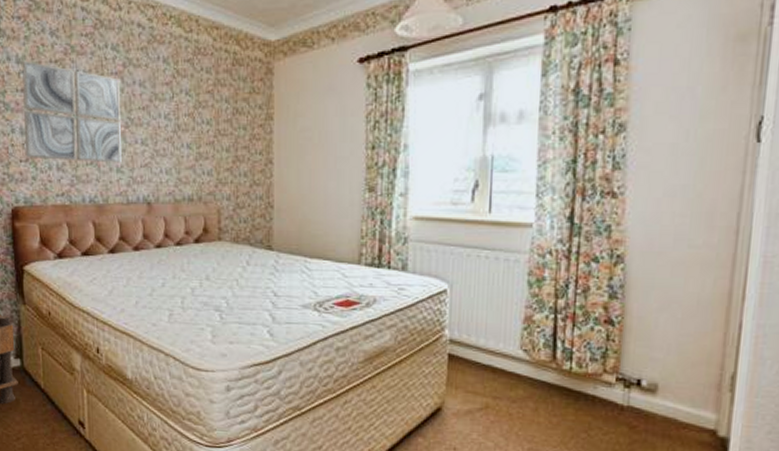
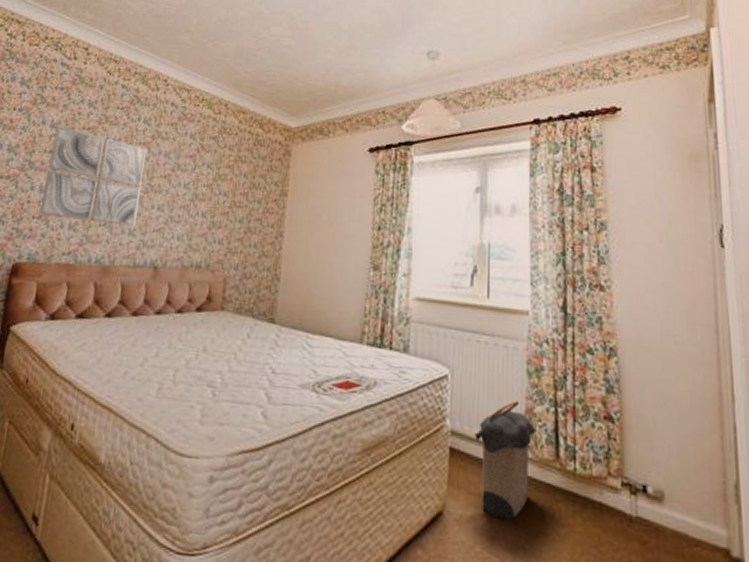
laundry hamper: none [473,310,535,414] -> present [475,400,537,521]

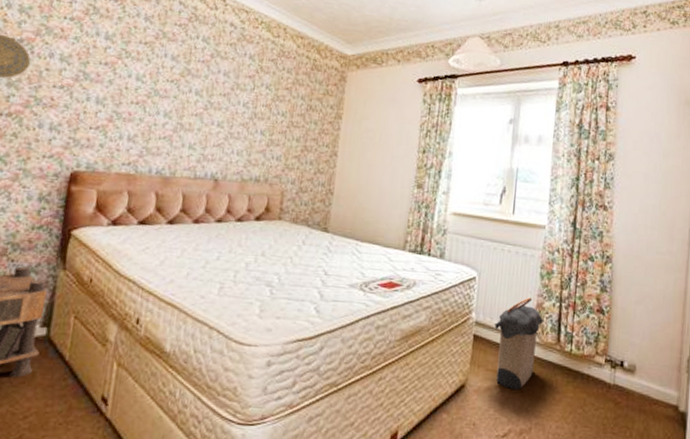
wall art: present [39,125,147,226] -> none [96,37,207,141]

